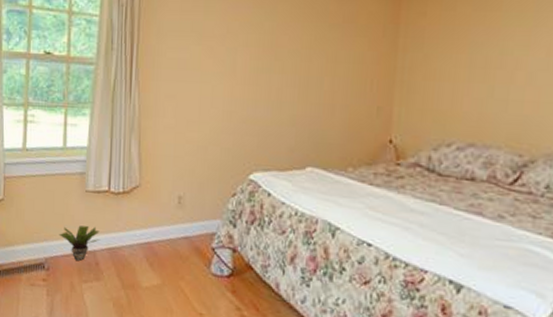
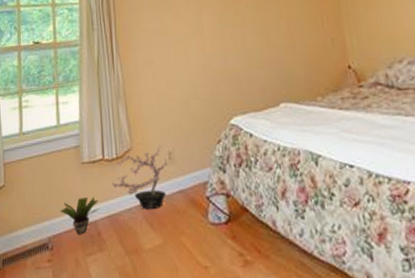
potted plant: none [115,186,177,250] -> present [111,144,168,209]

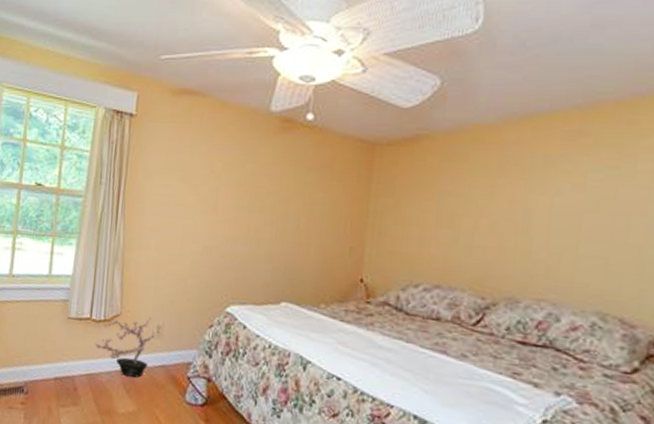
potted plant: present [60,196,100,235] -> none [39,351,80,386]

